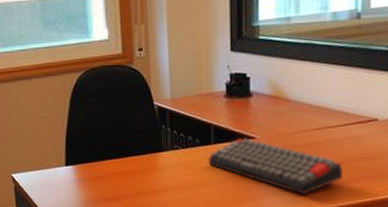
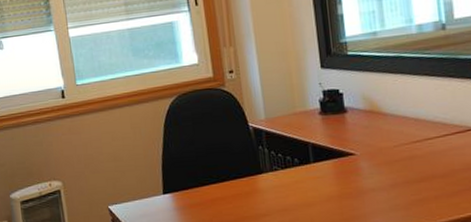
keyboard: present [208,138,344,195] -> none [309,155,450,211]

